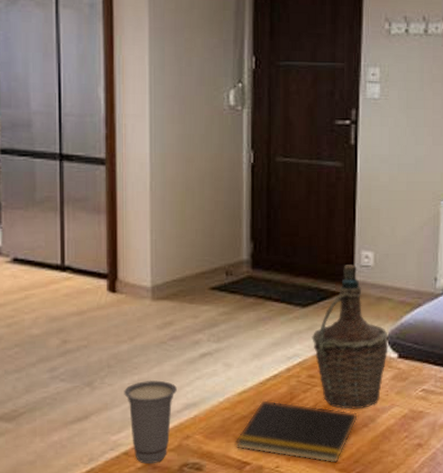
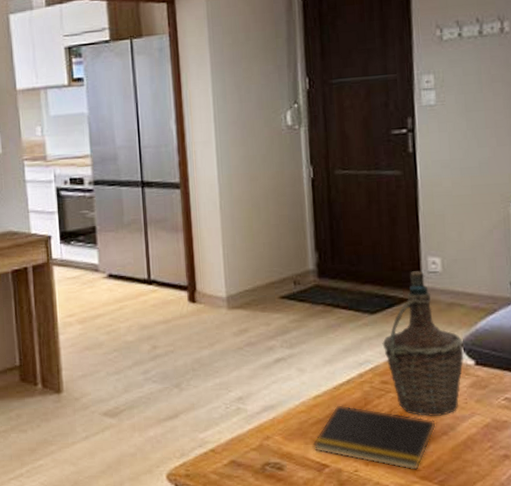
cup: present [124,380,177,464] -> none [208,383,255,461]

